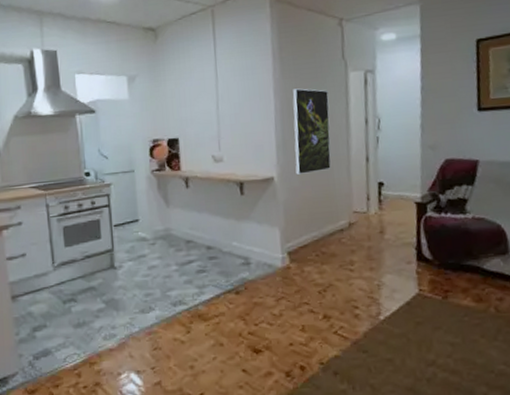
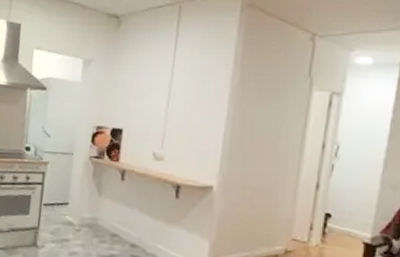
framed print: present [292,88,331,175] -> none [237,99,287,190]

